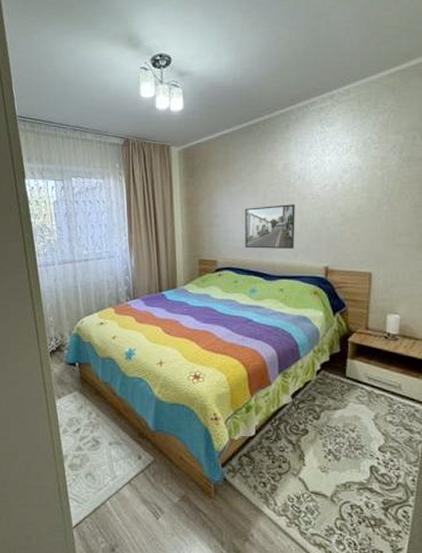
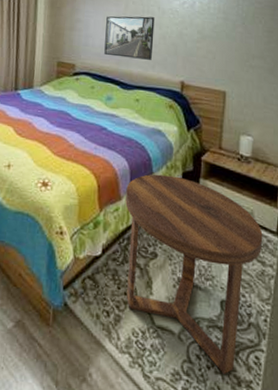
side table: none [275,358,411,527] -> present [125,174,263,374]

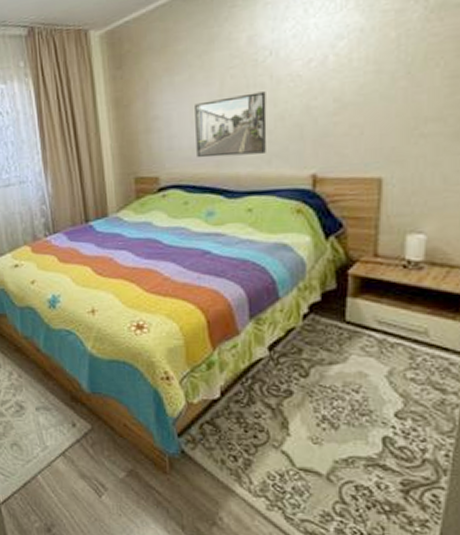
side table: present [125,174,263,374] -> none [245,298,443,514]

